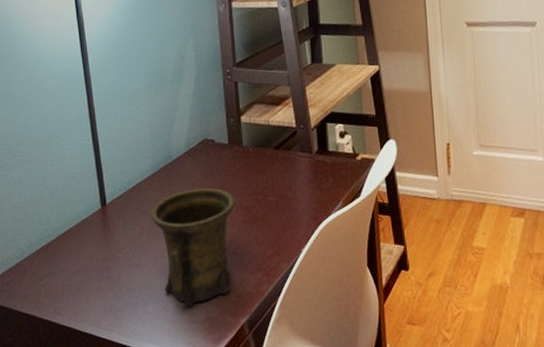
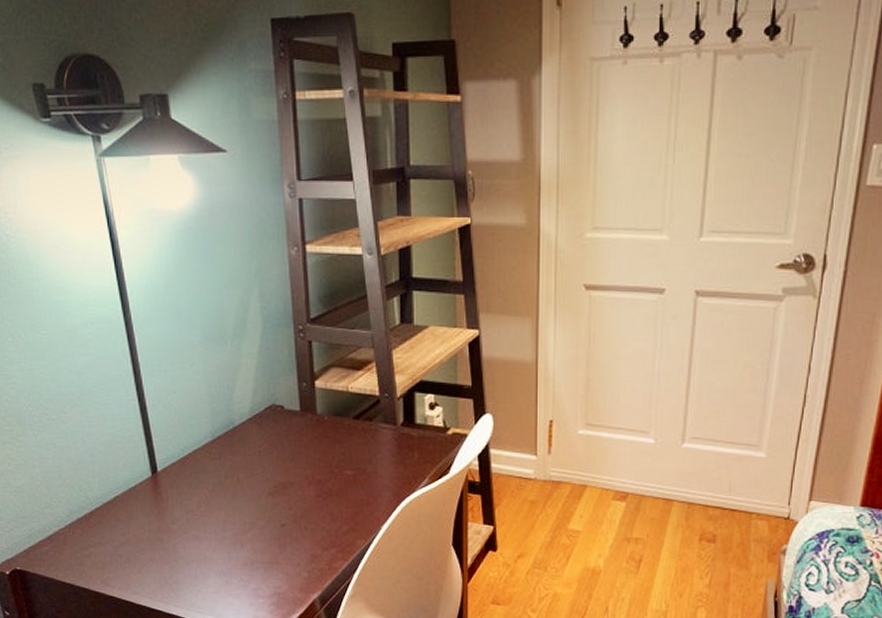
mug: present [151,187,235,306] -> none [210,458,307,581]

